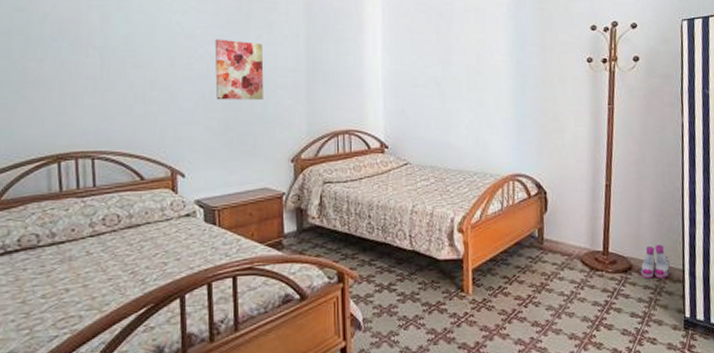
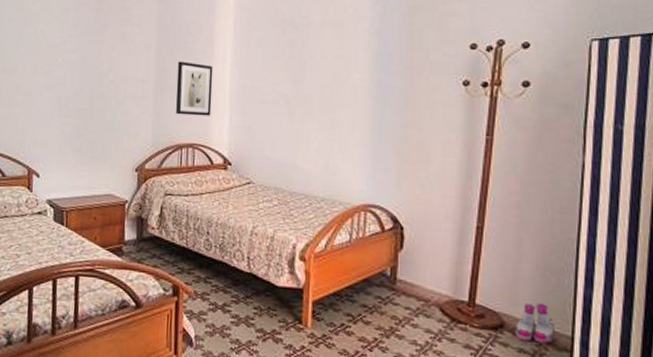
wall art: present [214,39,264,100] -> none [71,48,116,108]
wall art: none [328,49,365,103] -> present [175,61,214,116]

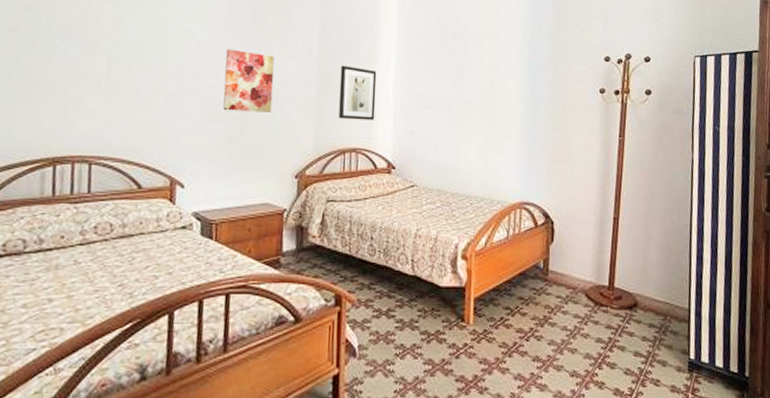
wall art: none [71,48,116,108] -> present [223,49,274,113]
boots: present [514,303,555,344] -> none [645,282,676,317]

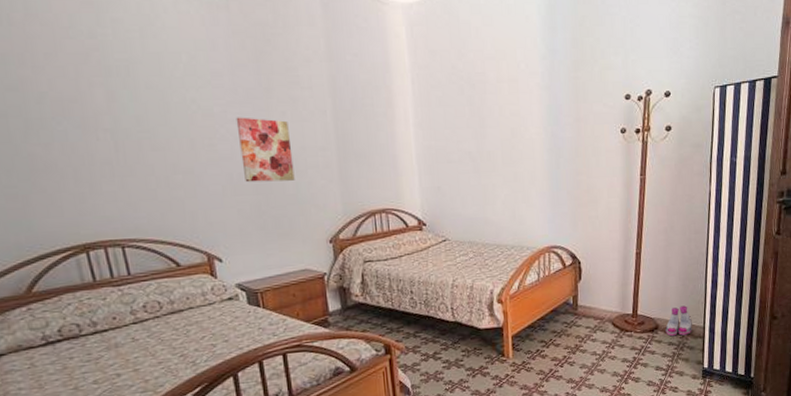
wall art: present [338,65,377,121] -> none [358,125,400,181]
boots: none [645,282,676,317] -> present [665,305,692,337]

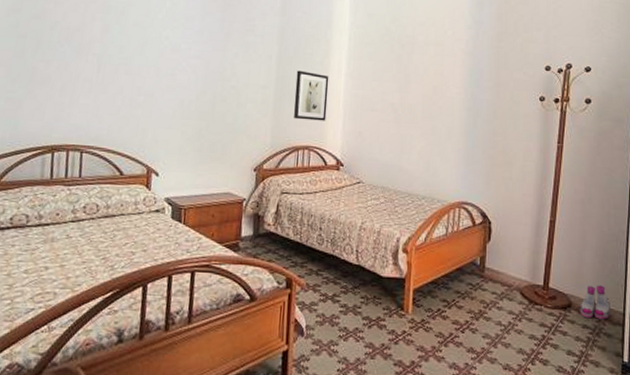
wall art: present [236,117,295,183] -> none [193,54,239,112]
wall art: none [358,125,400,181] -> present [293,70,329,121]

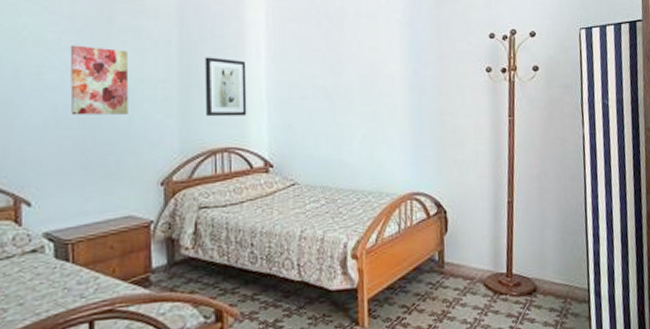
wall art: none [193,54,239,112] -> present [70,45,129,116]
boots: present [580,285,610,320] -> none [545,263,576,301]

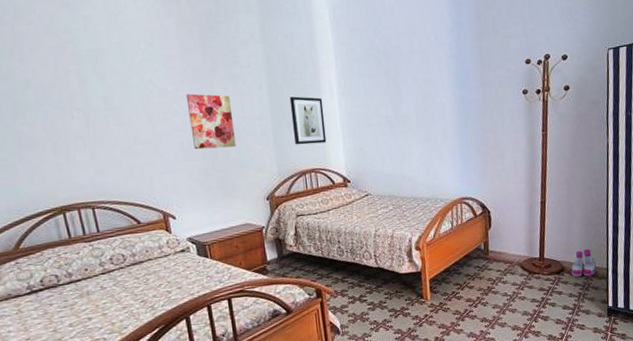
boots: none [545,263,576,301] -> present [571,249,596,278]

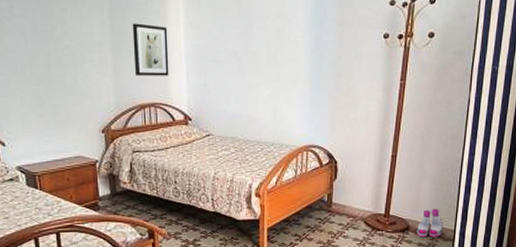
wall art: present [186,93,236,150] -> none [21,12,73,74]

